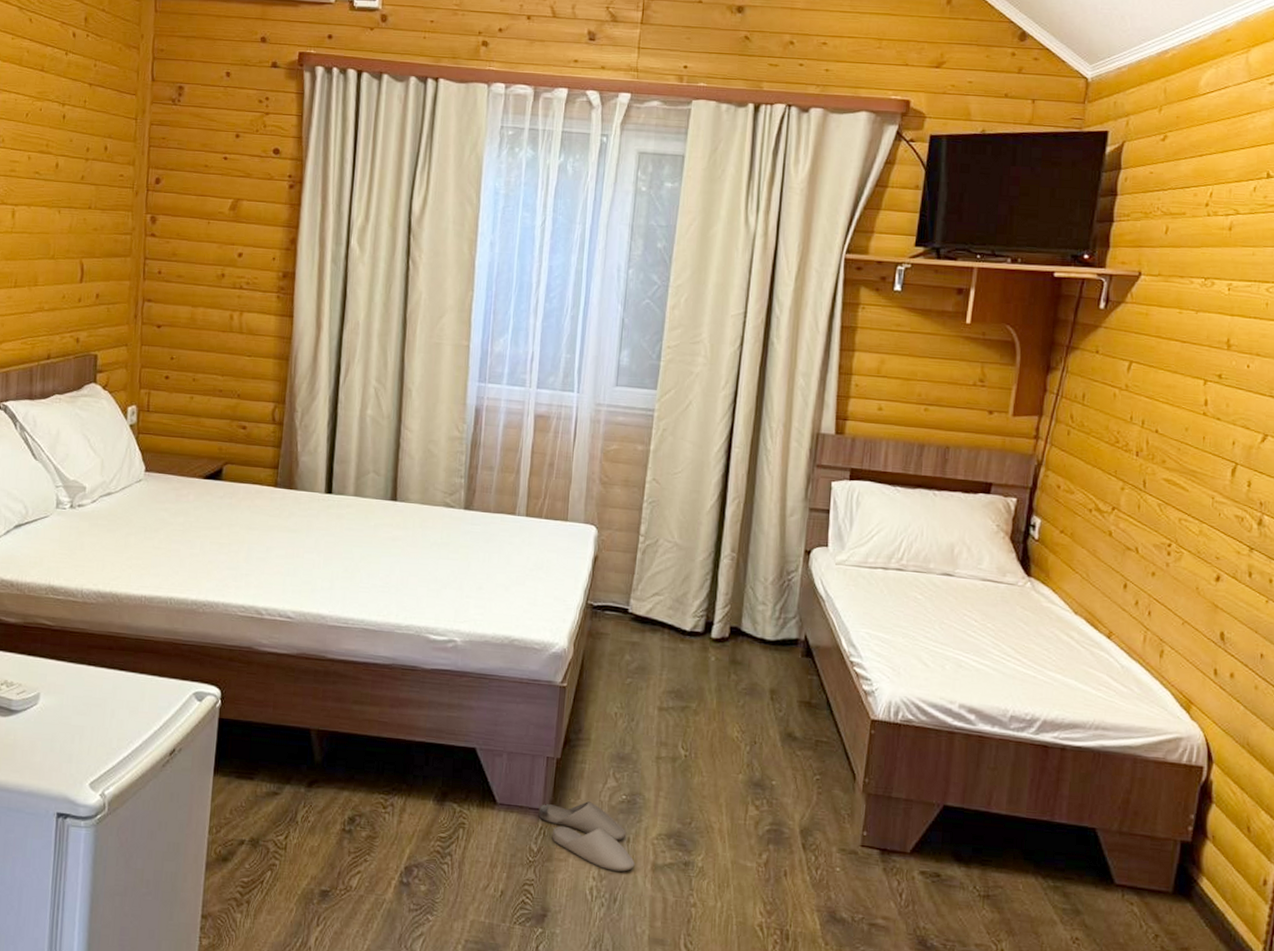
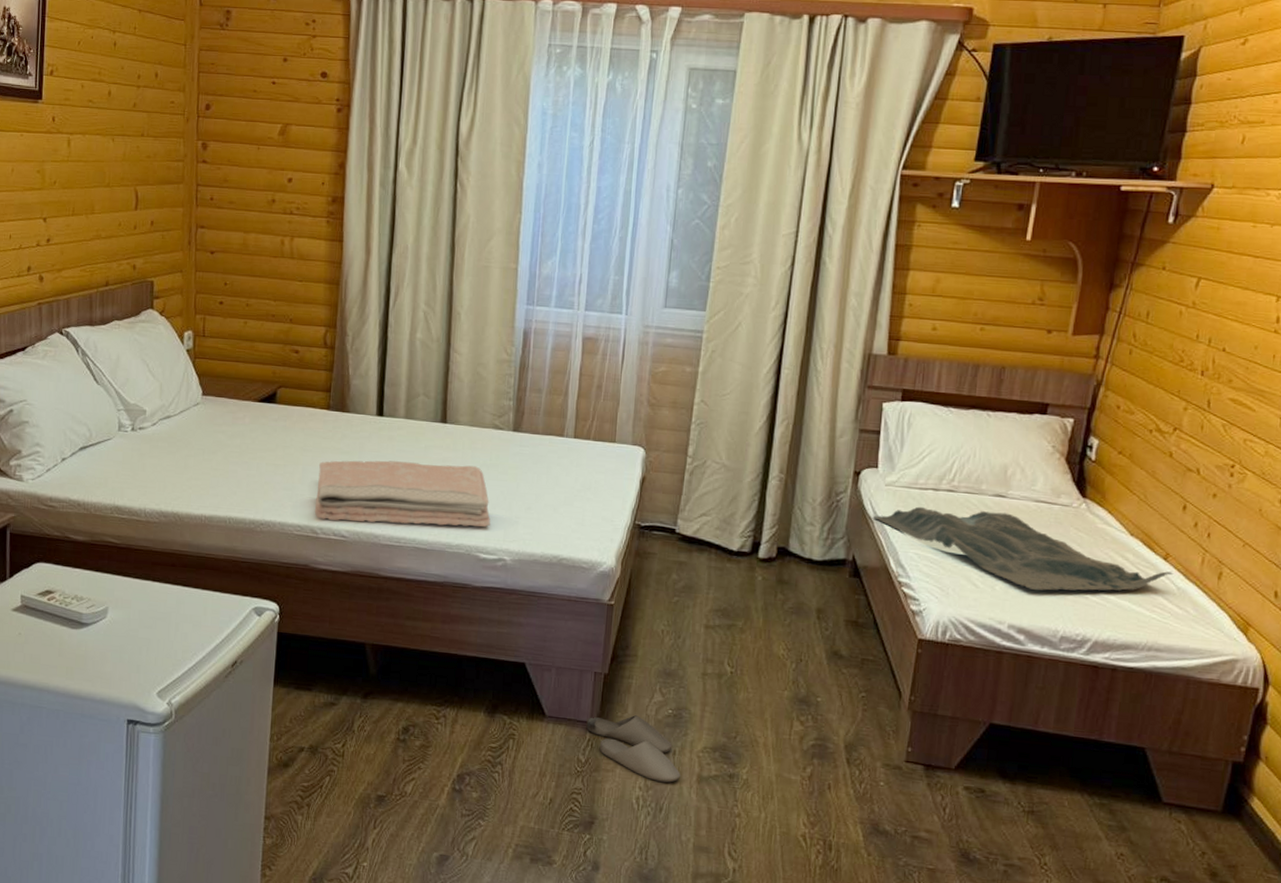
towel: none [259,539,441,607] -> present [314,460,491,527]
towel: none [823,585,1117,670] -> present [872,506,1173,591]

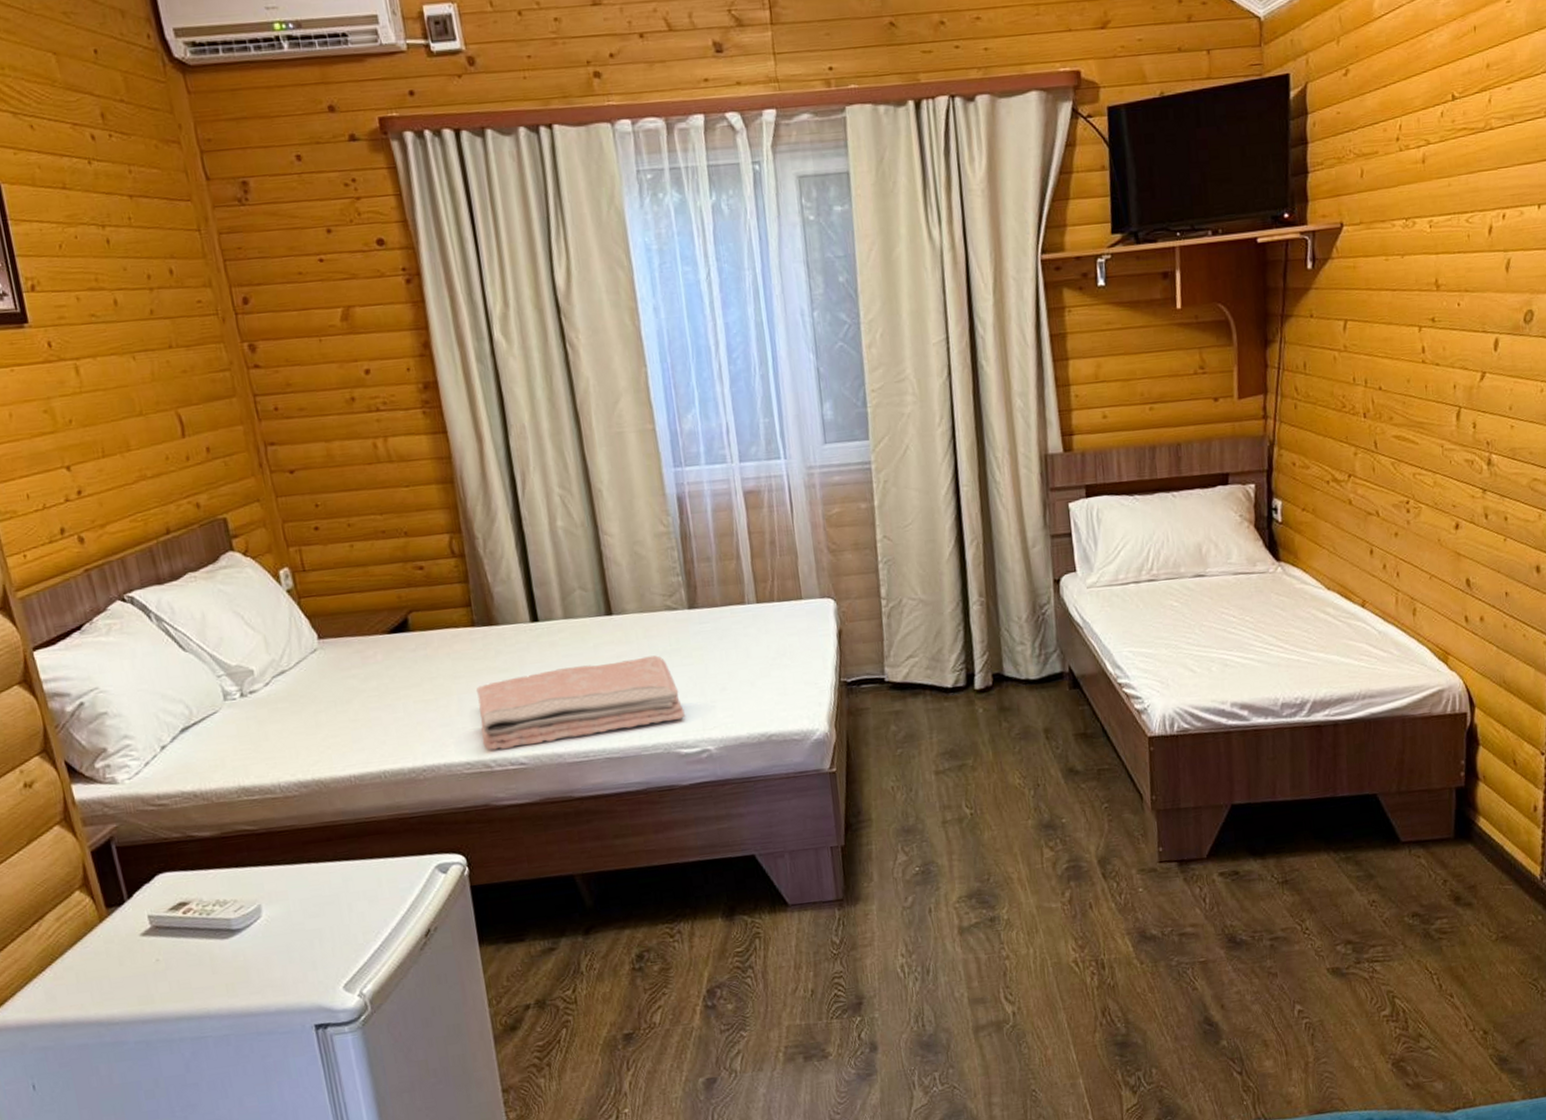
slippers: present [586,714,680,783] -> none [833,880,941,944]
towel: present [872,506,1173,591] -> none [1080,591,1372,664]

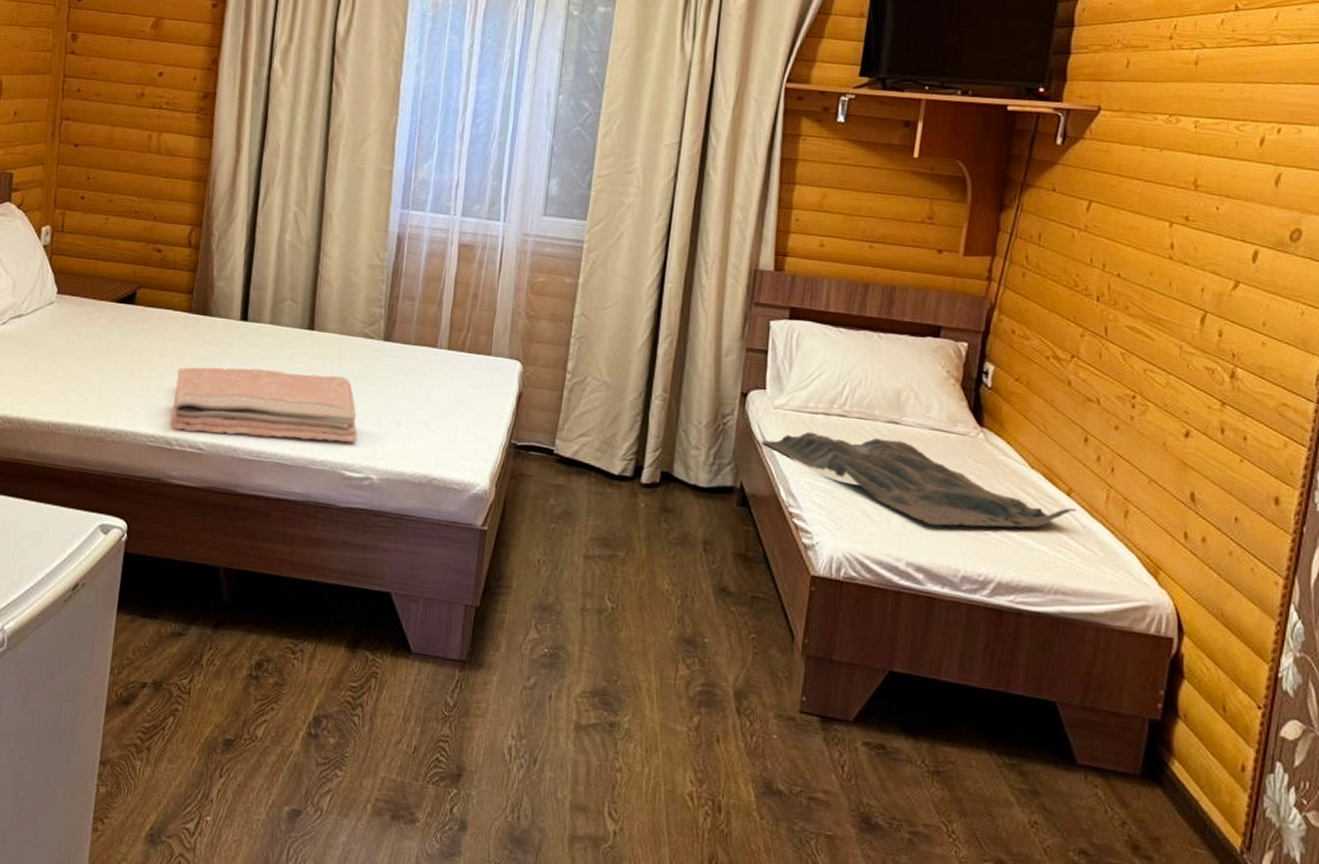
towel: none [1080,591,1372,664] -> present [760,431,1077,528]

